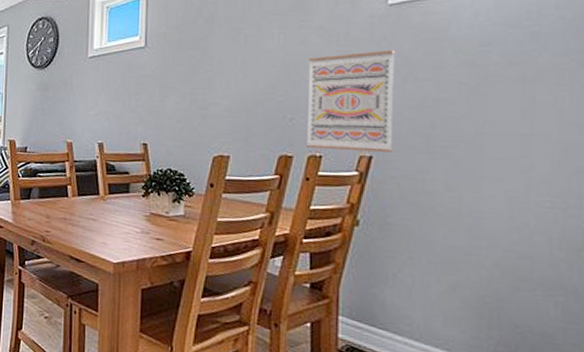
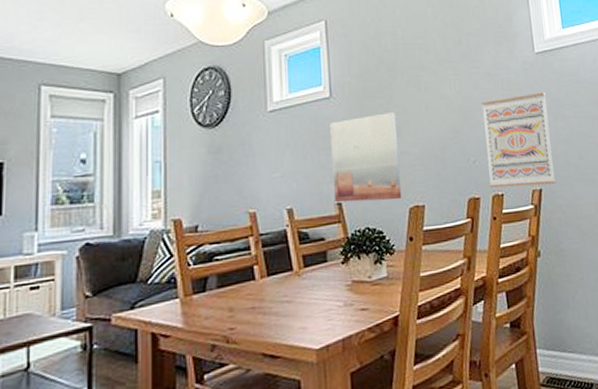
wall art: none [140,64,208,148] -> present [330,113,402,203]

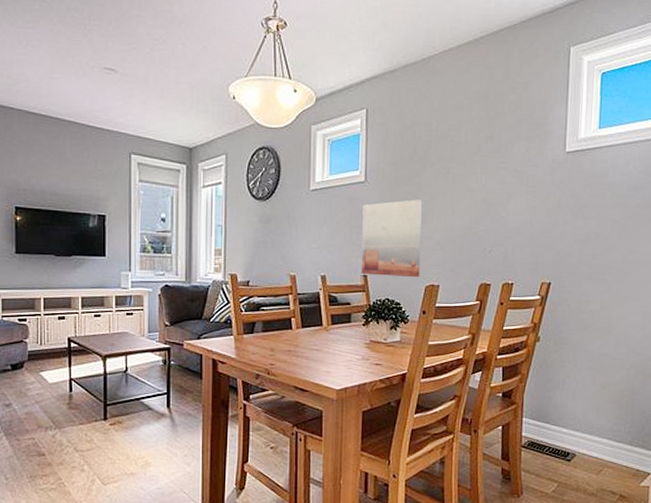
wall art: present [481,92,556,188] -> none [501,191,570,279]

